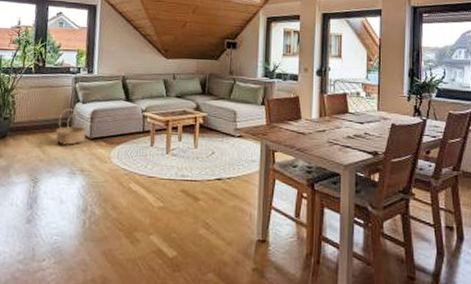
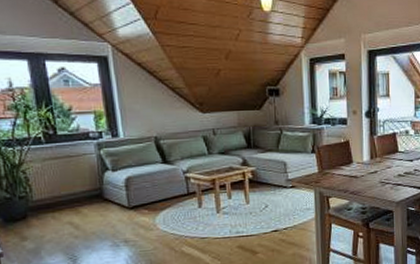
basket: present [55,108,88,145] -> none [85,178,125,218]

